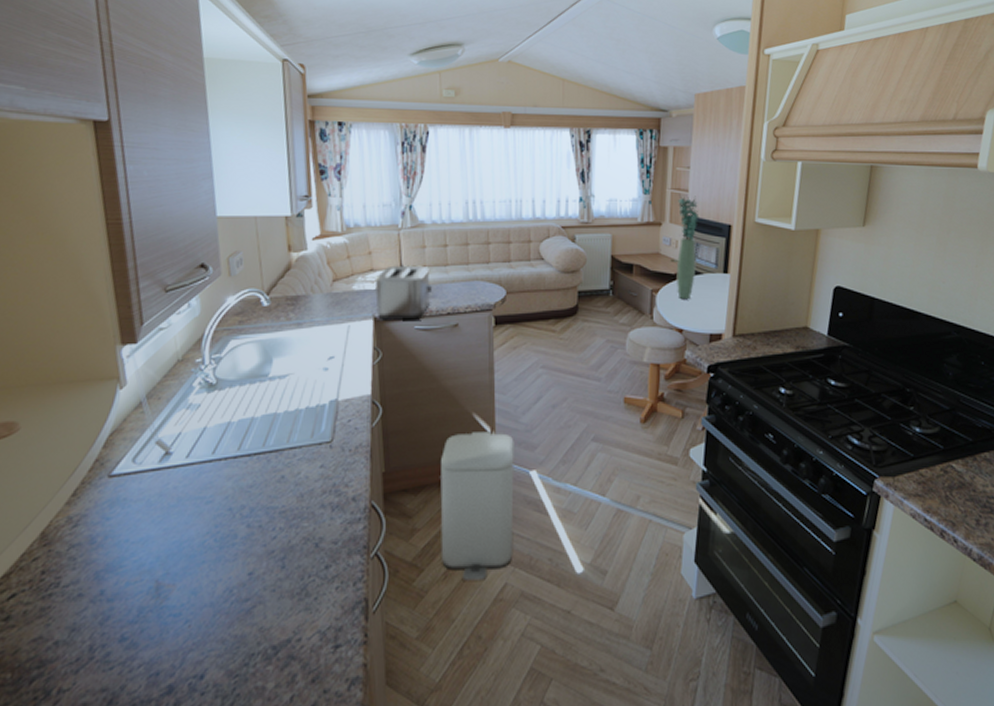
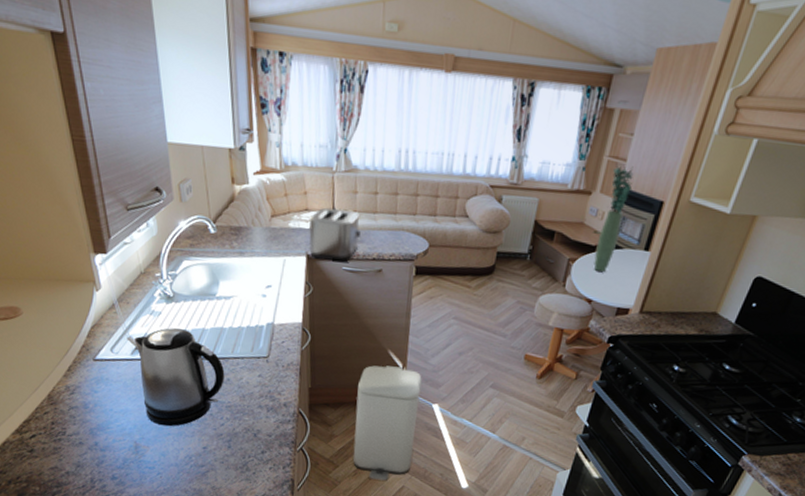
kettle: none [163,422,278,552] -> present [133,328,225,427]

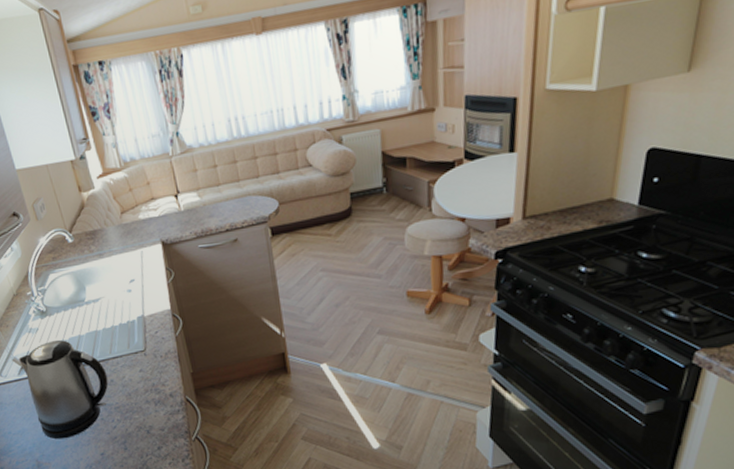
toaster: present [309,207,361,262] -> none [156,188,209,243]
pedal bin: present [352,365,422,481] -> none [239,333,313,456]
vase: present [593,163,634,273] -> none [452,71,479,187]

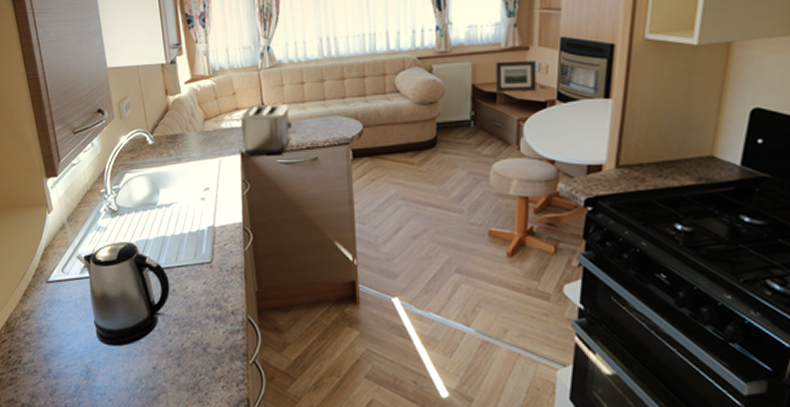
toaster: none [156,188,209,243] -> present [240,103,291,155]
picture frame: none [403,121,444,156] -> present [495,61,537,92]

